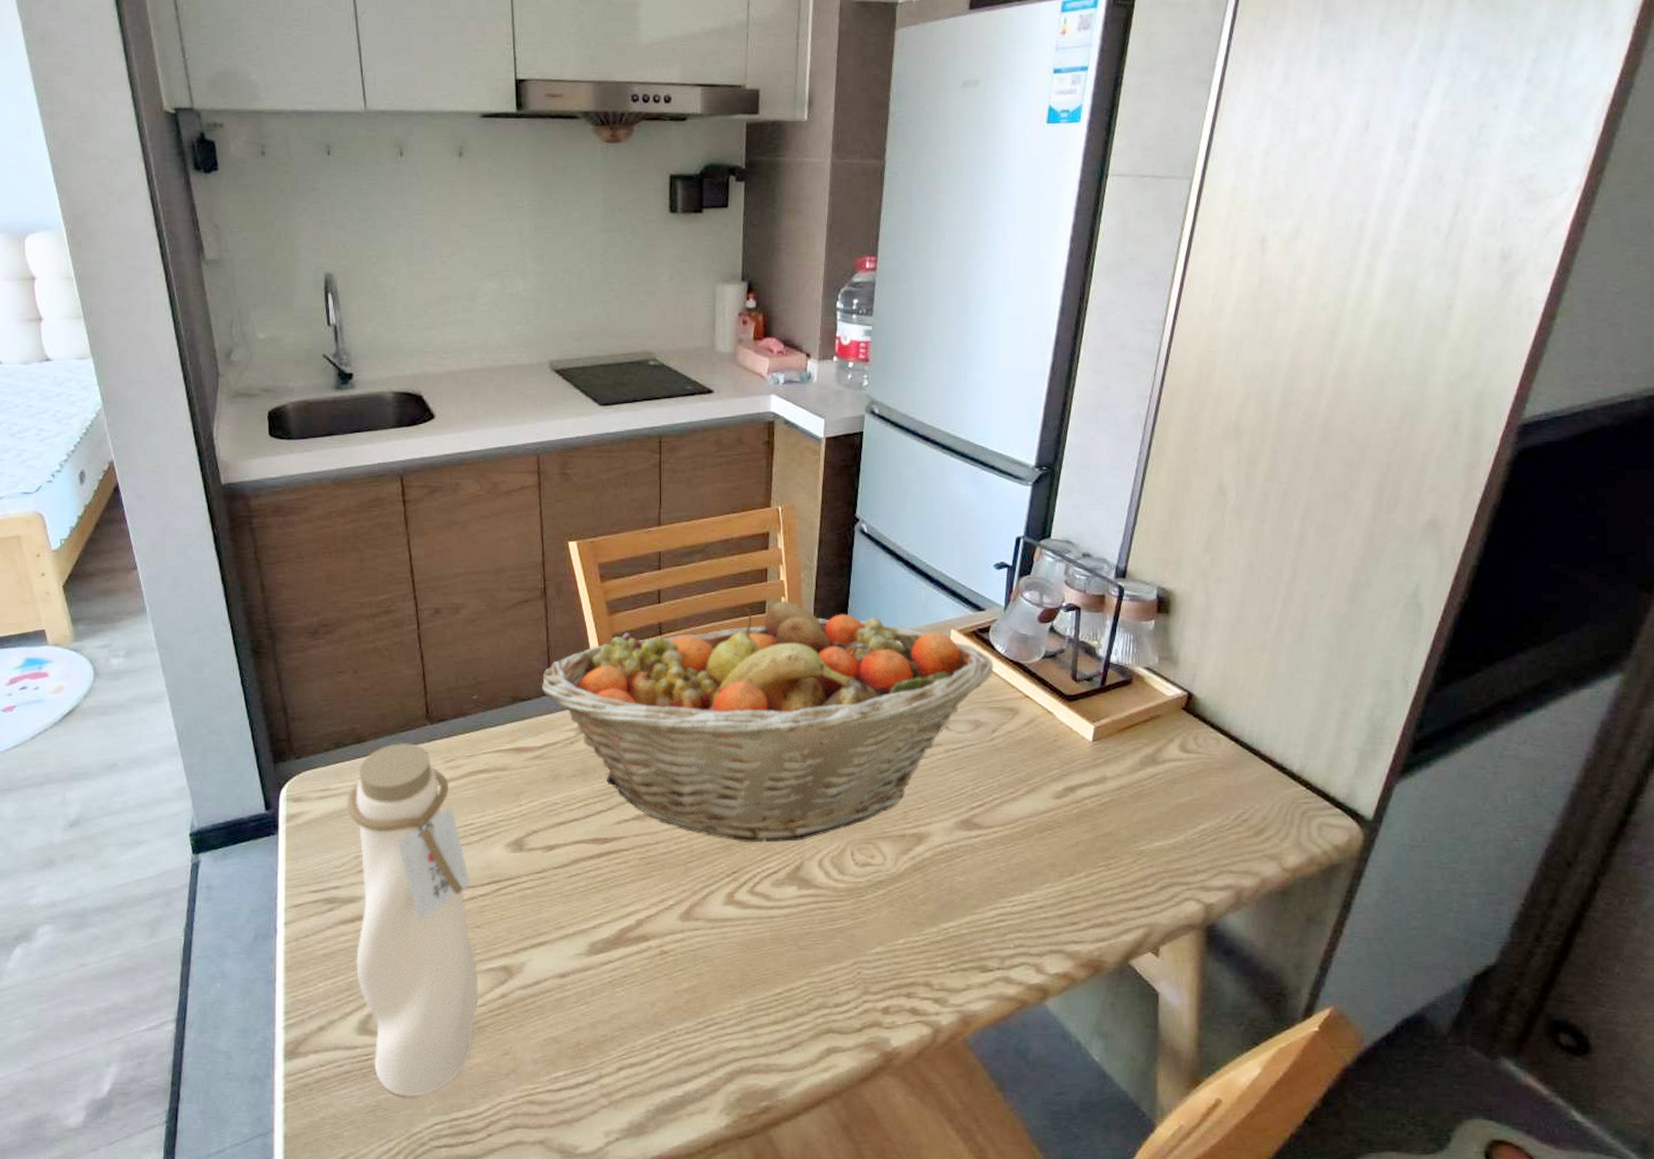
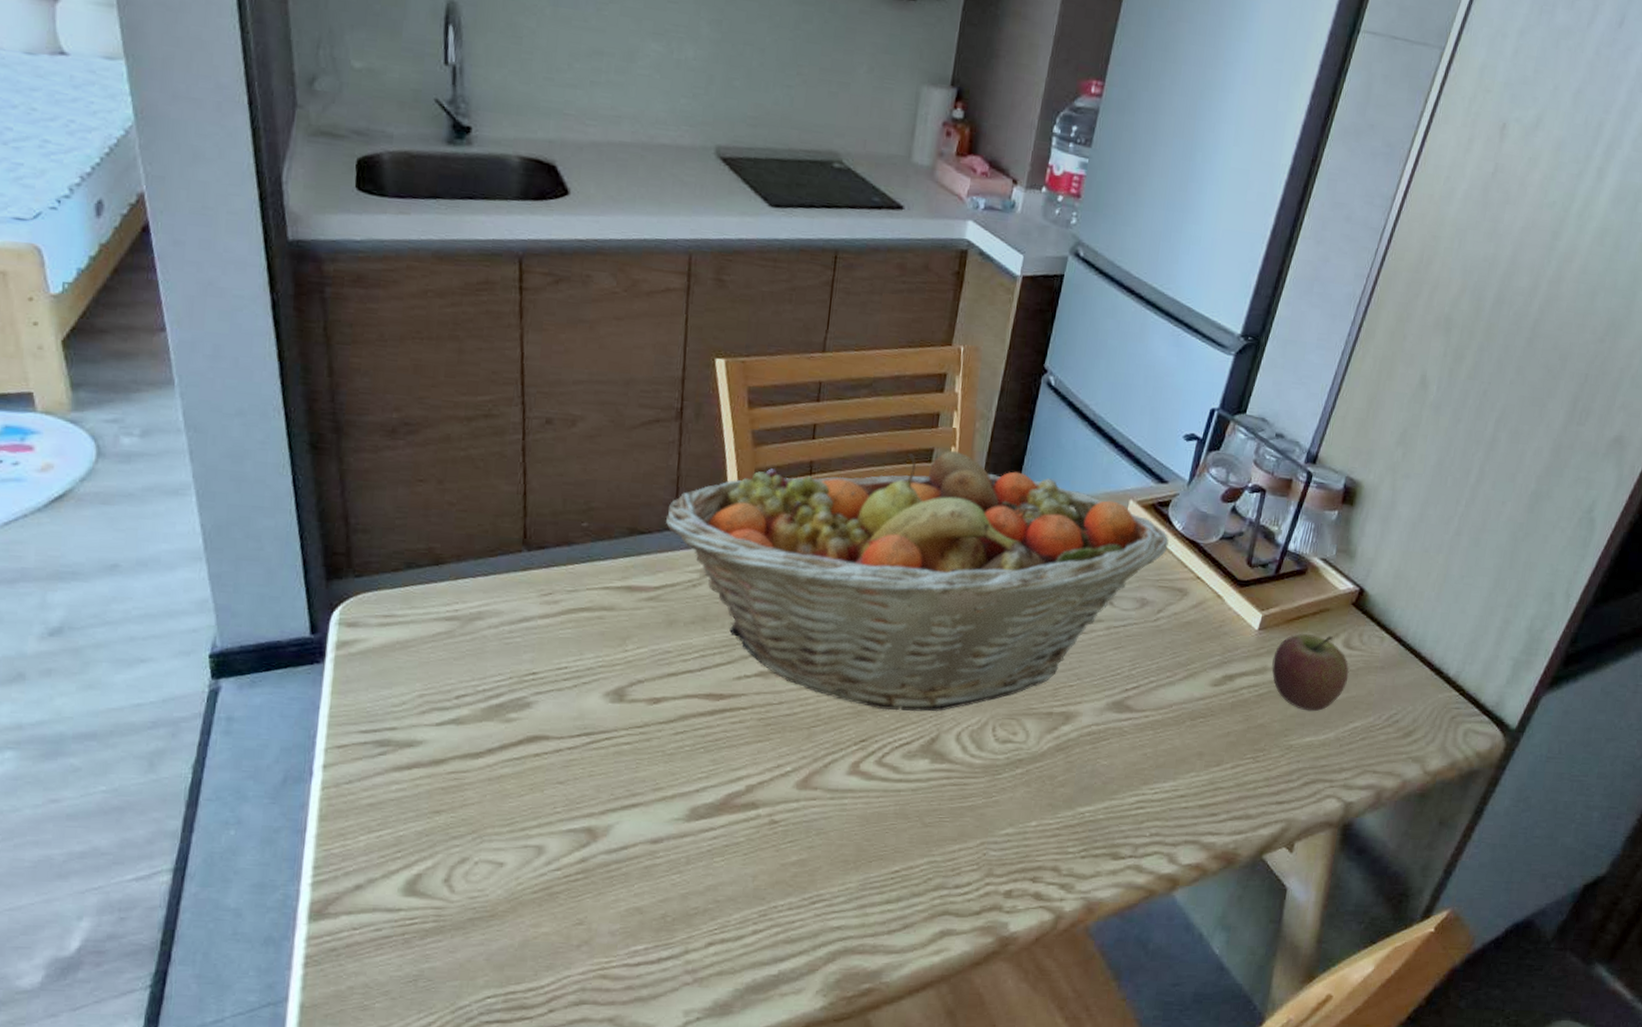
water bottle: present [347,742,479,1097] -> none [408,568,558,967]
apple: none [1111,741,1190,817] -> present [1272,634,1350,712]

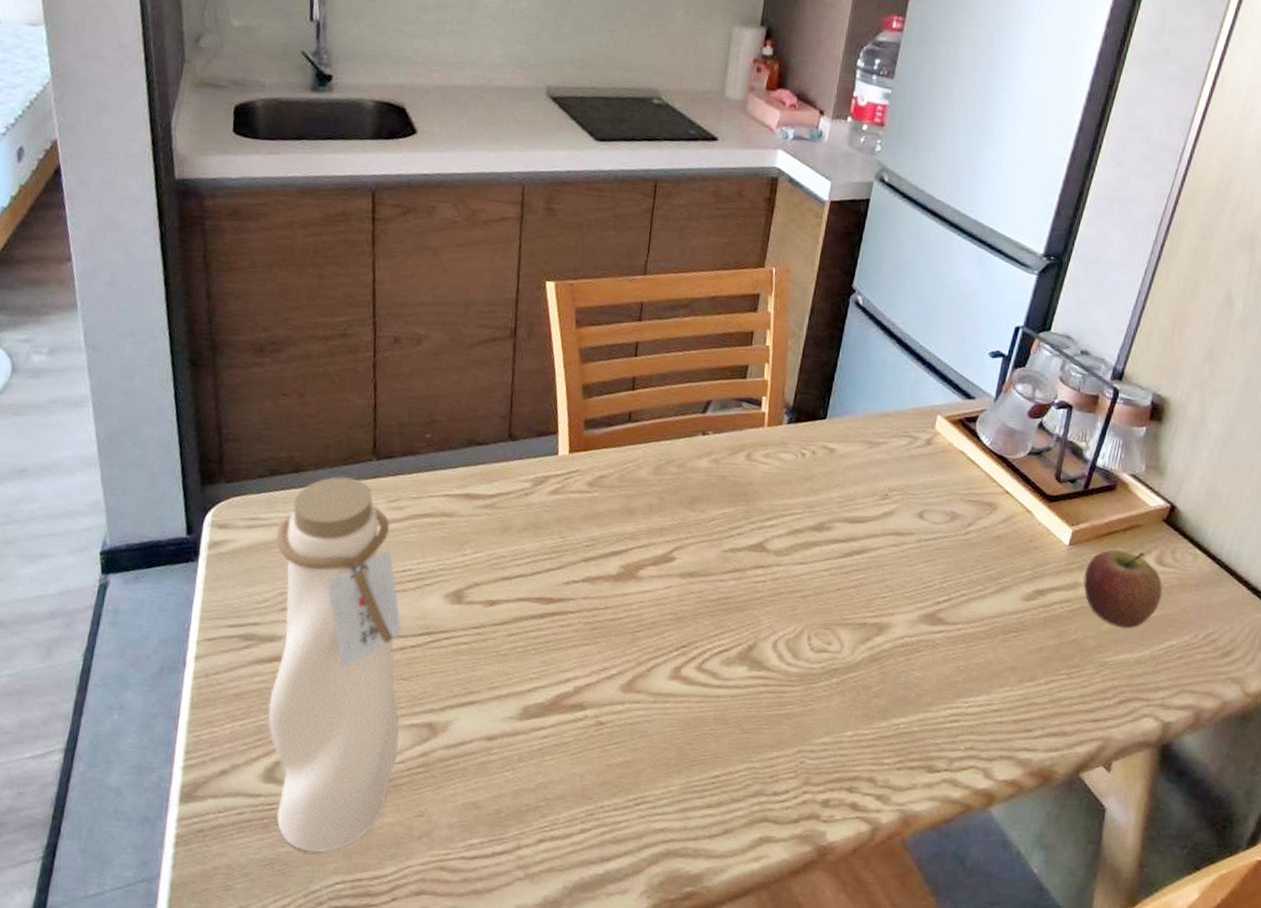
water bottle: none [408,568,558,967] -> present [268,476,403,852]
fruit basket: present [665,450,1169,712] -> none [500,367,977,620]

